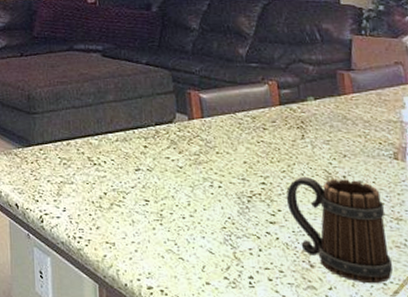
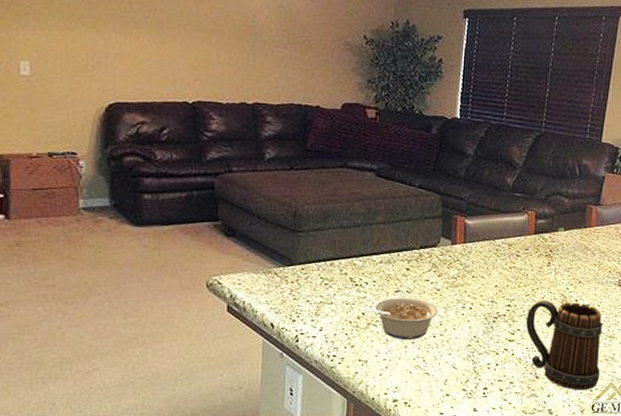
legume: none [105,177,184,221] -> present [364,298,438,339]

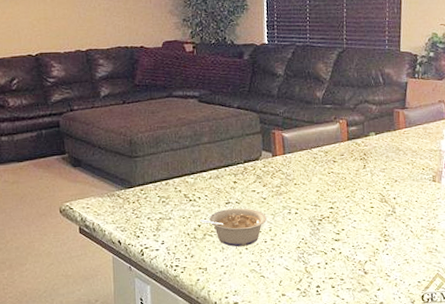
mug: present [525,299,603,391] -> none [349,199,426,283]

